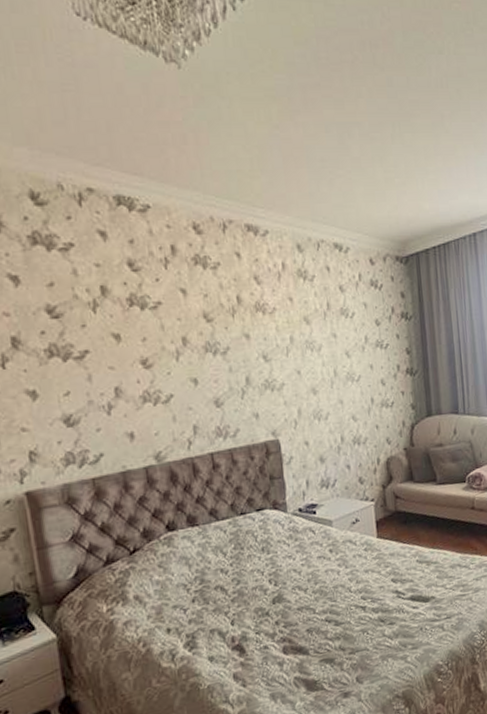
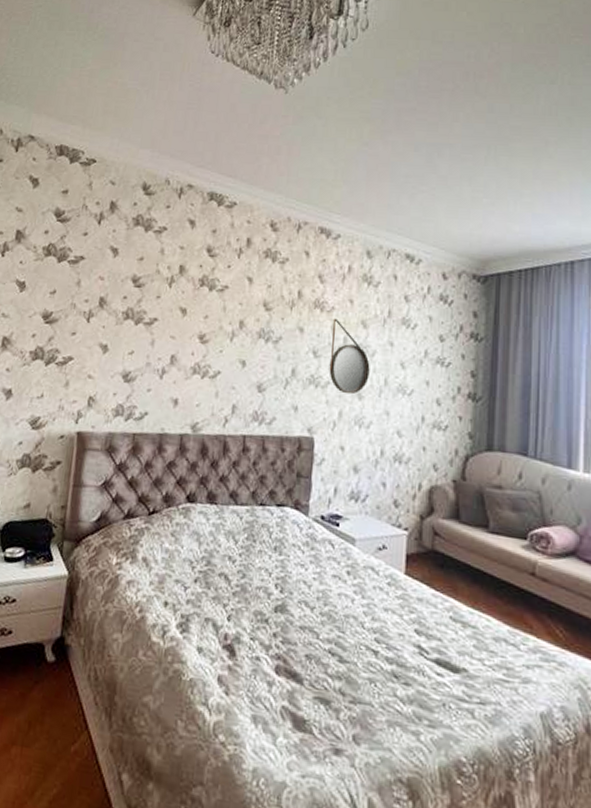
home mirror: none [276,319,320,392] -> present [329,318,370,395]

